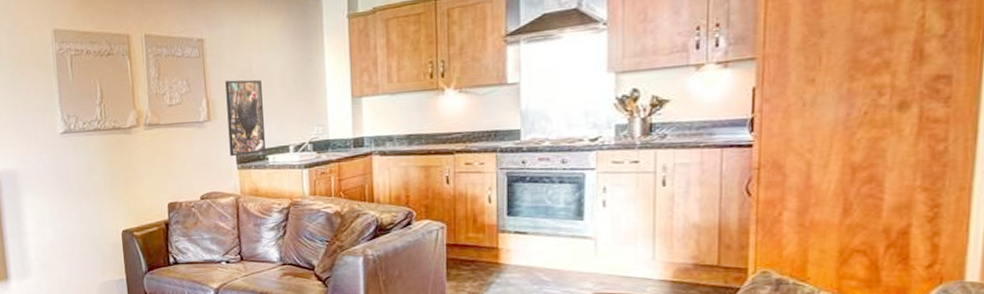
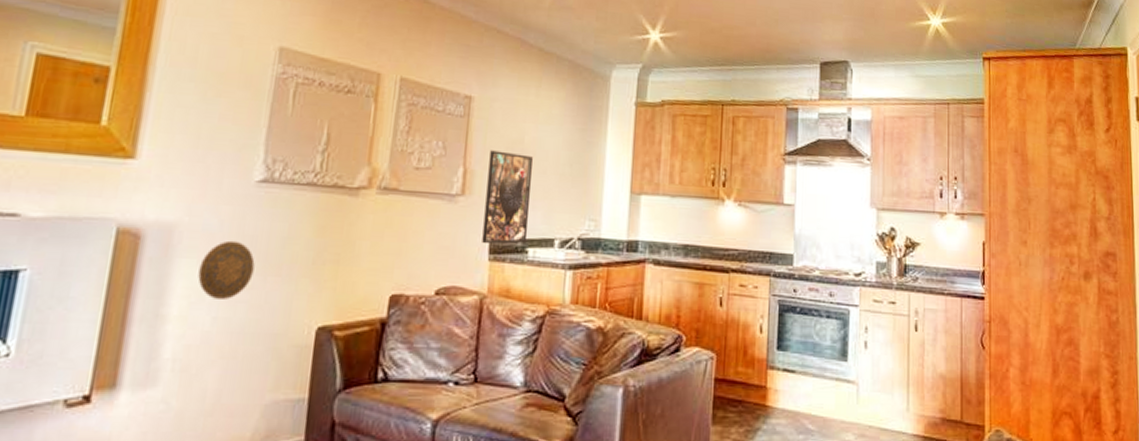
decorative plate: none [38,177,73,218] -> present [197,240,255,299]

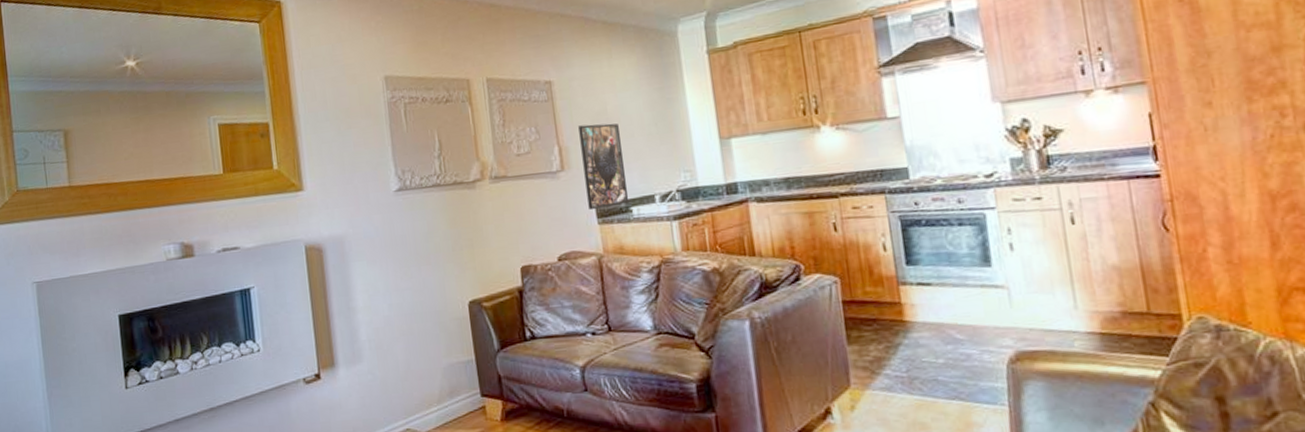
decorative plate: present [197,240,255,299] -> none [369,241,410,290]

